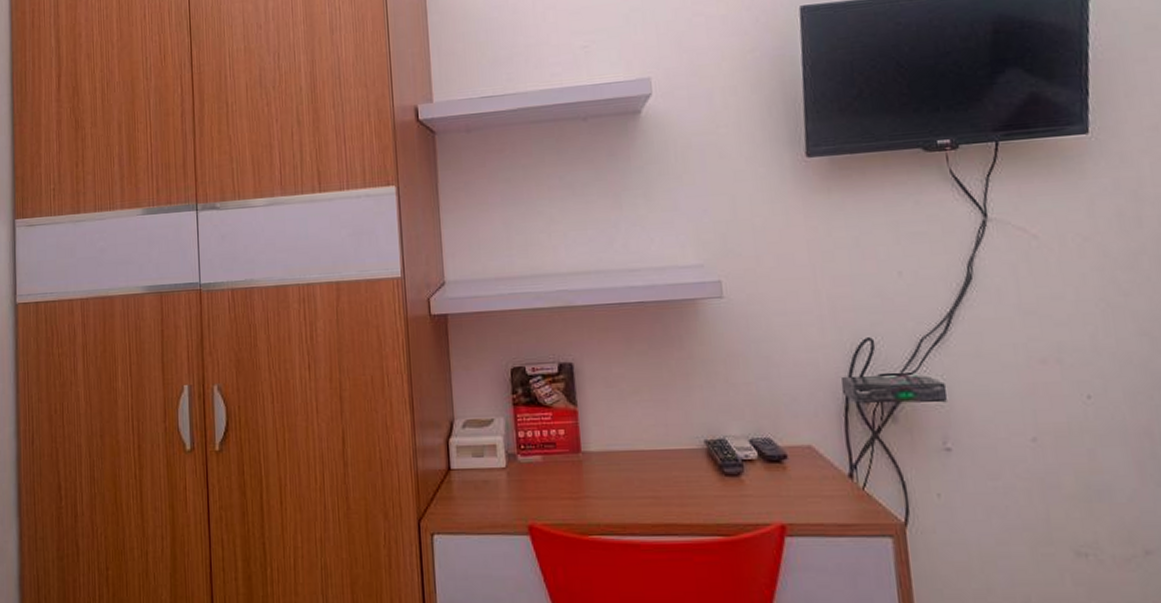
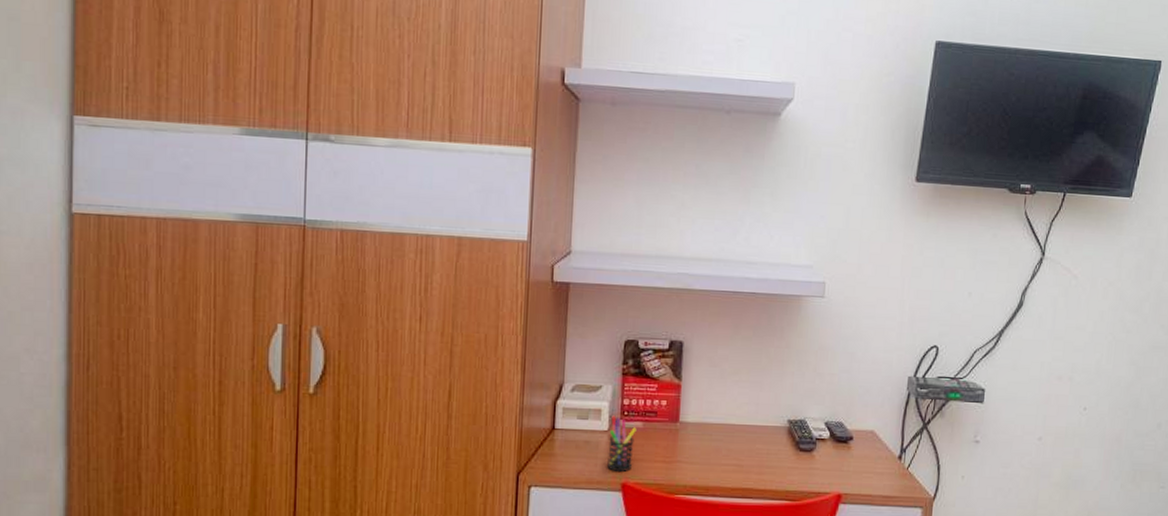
pen holder: none [507,450,537,514] -> present [607,415,637,473]

